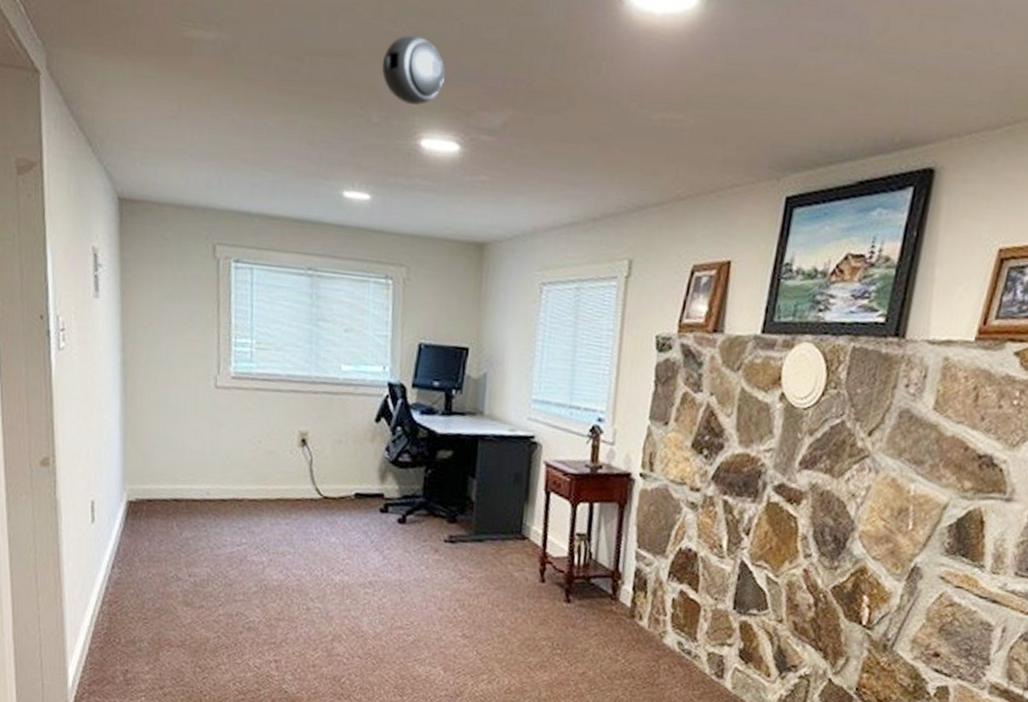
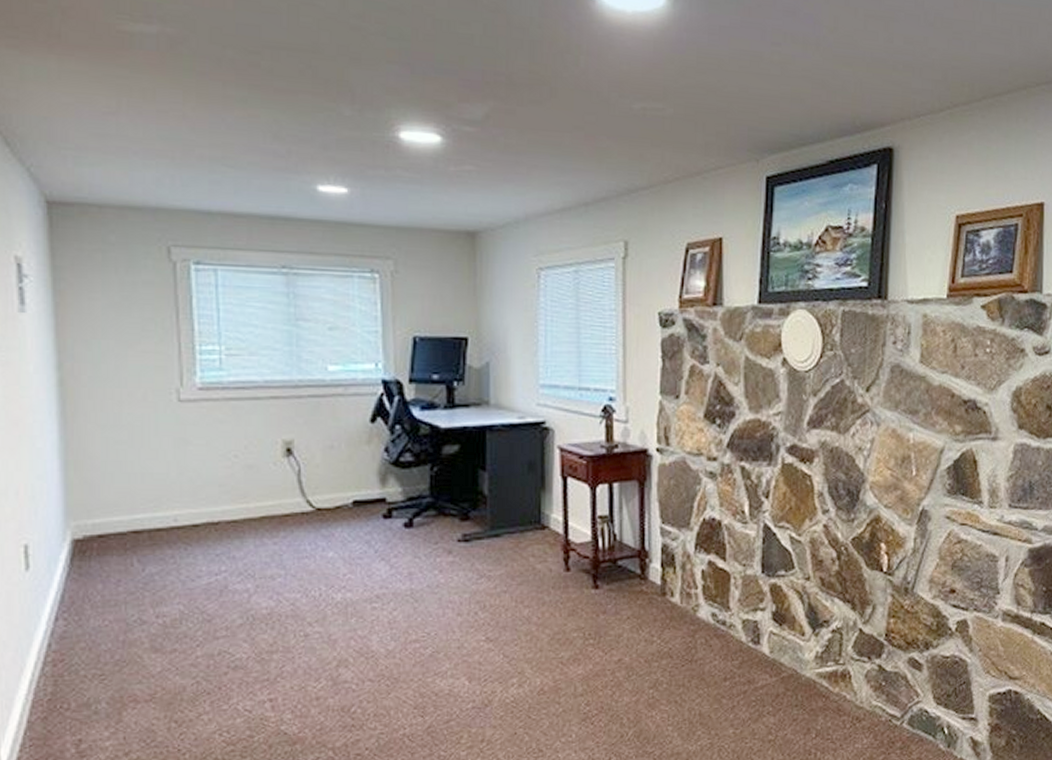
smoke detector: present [382,34,445,105] -> none [351,29,420,98]

